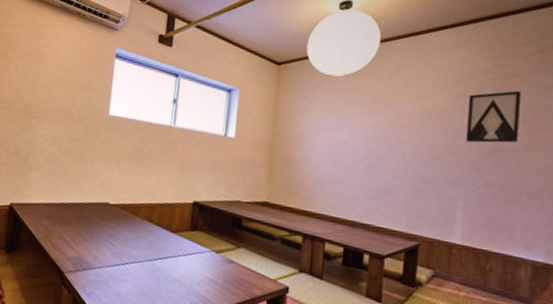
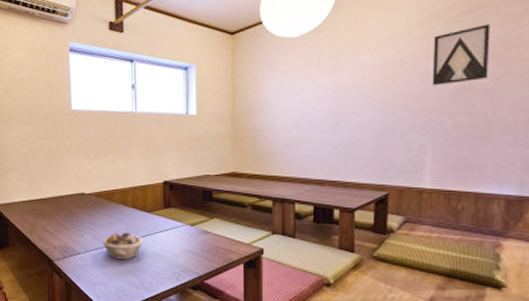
succulent planter: none [120,250,164,282] -> present [103,232,143,260]

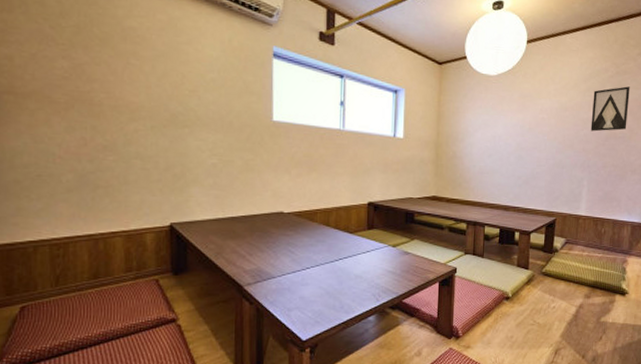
succulent planter: present [103,232,143,260] -> none [301,253,345,282]

